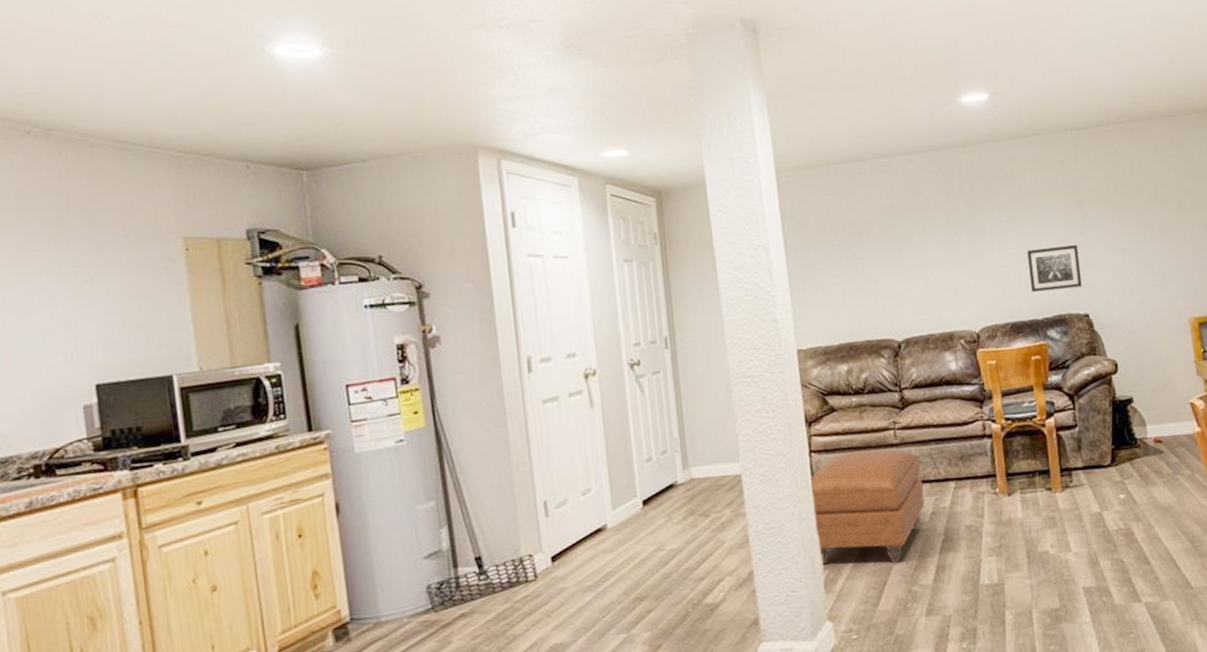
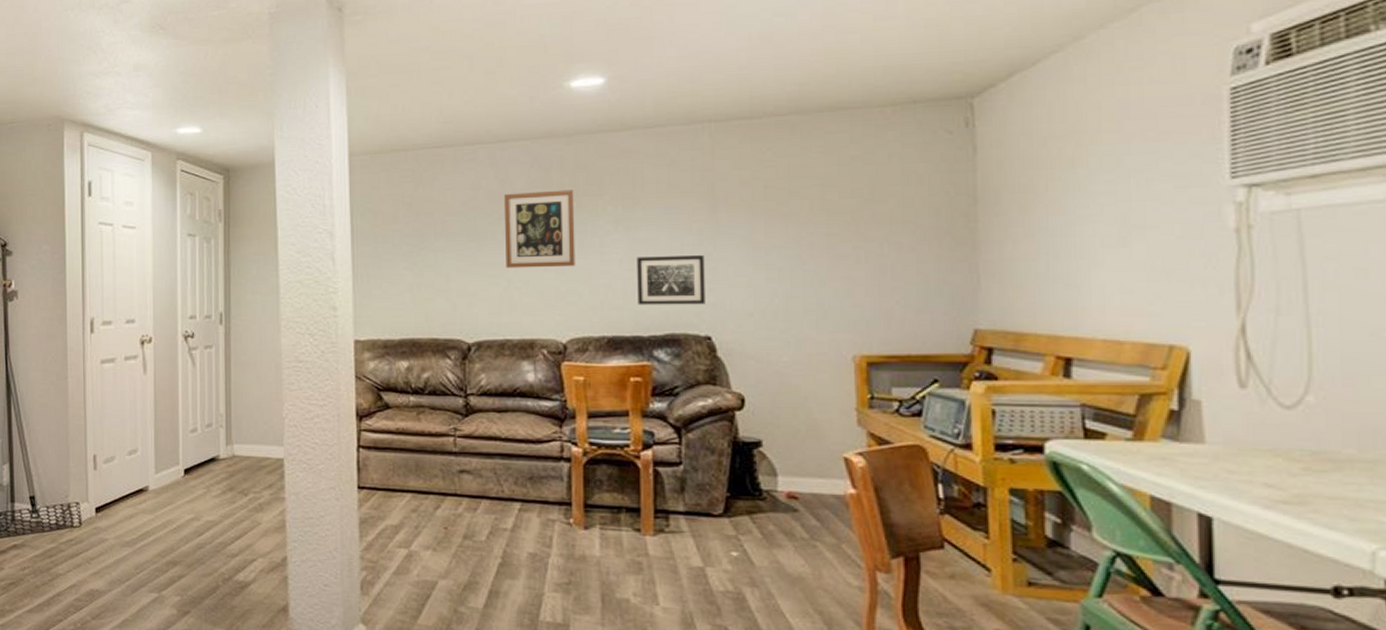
ottoman: present [810,450,925,566] -> none [356,453,483,579]
wall art: none [915,194,980,269] -> present [503,190,576,268]

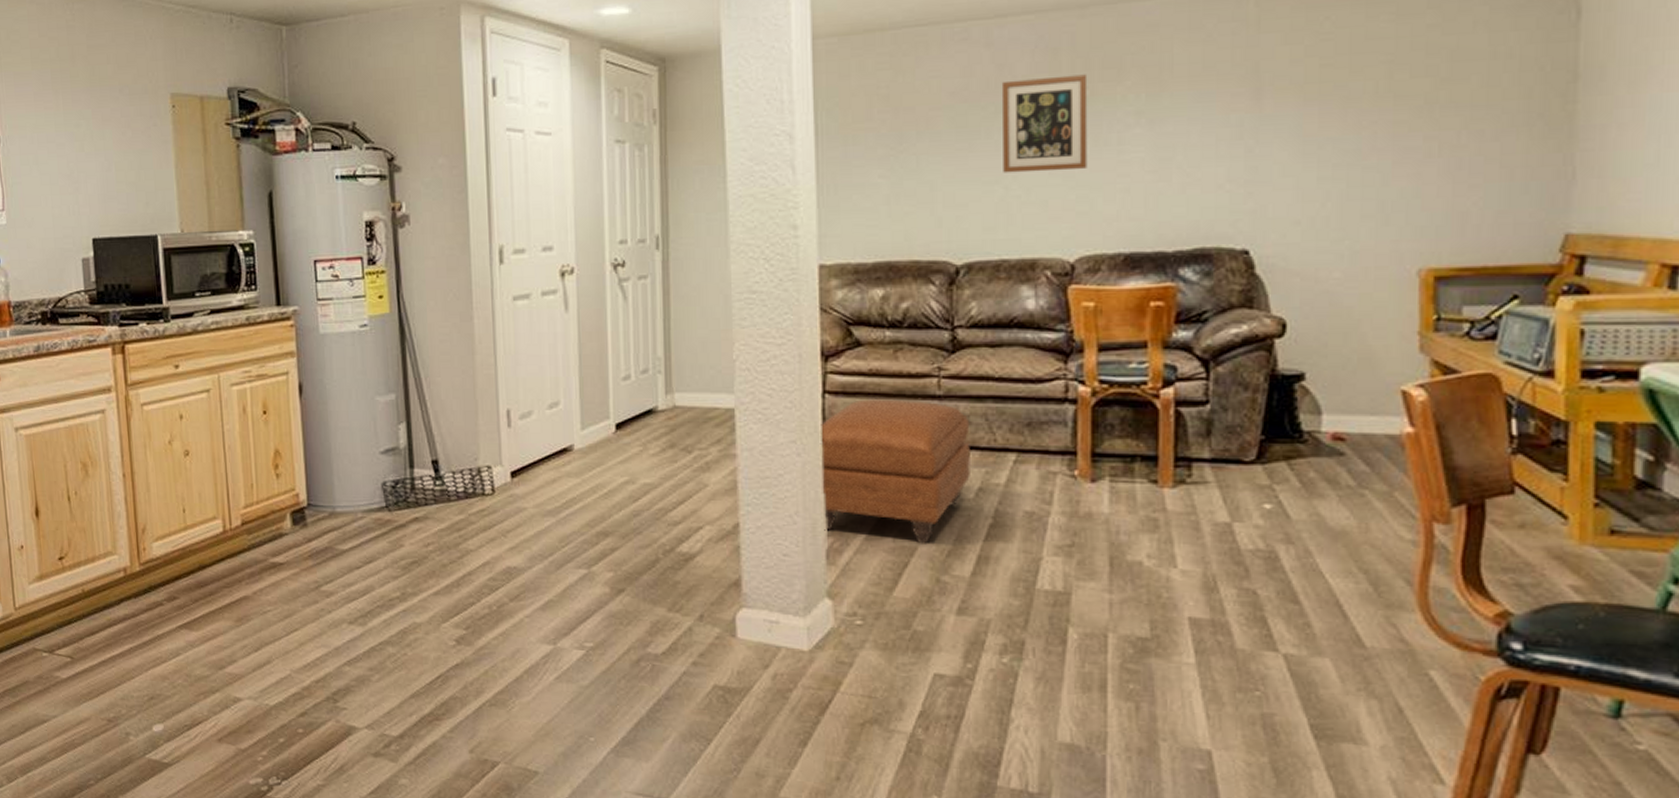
ottoman: none [356,453,483,579] -> present [821,398,972,544]
wall art: present [637,254,705,305] -> none [1162,150,1244,215]

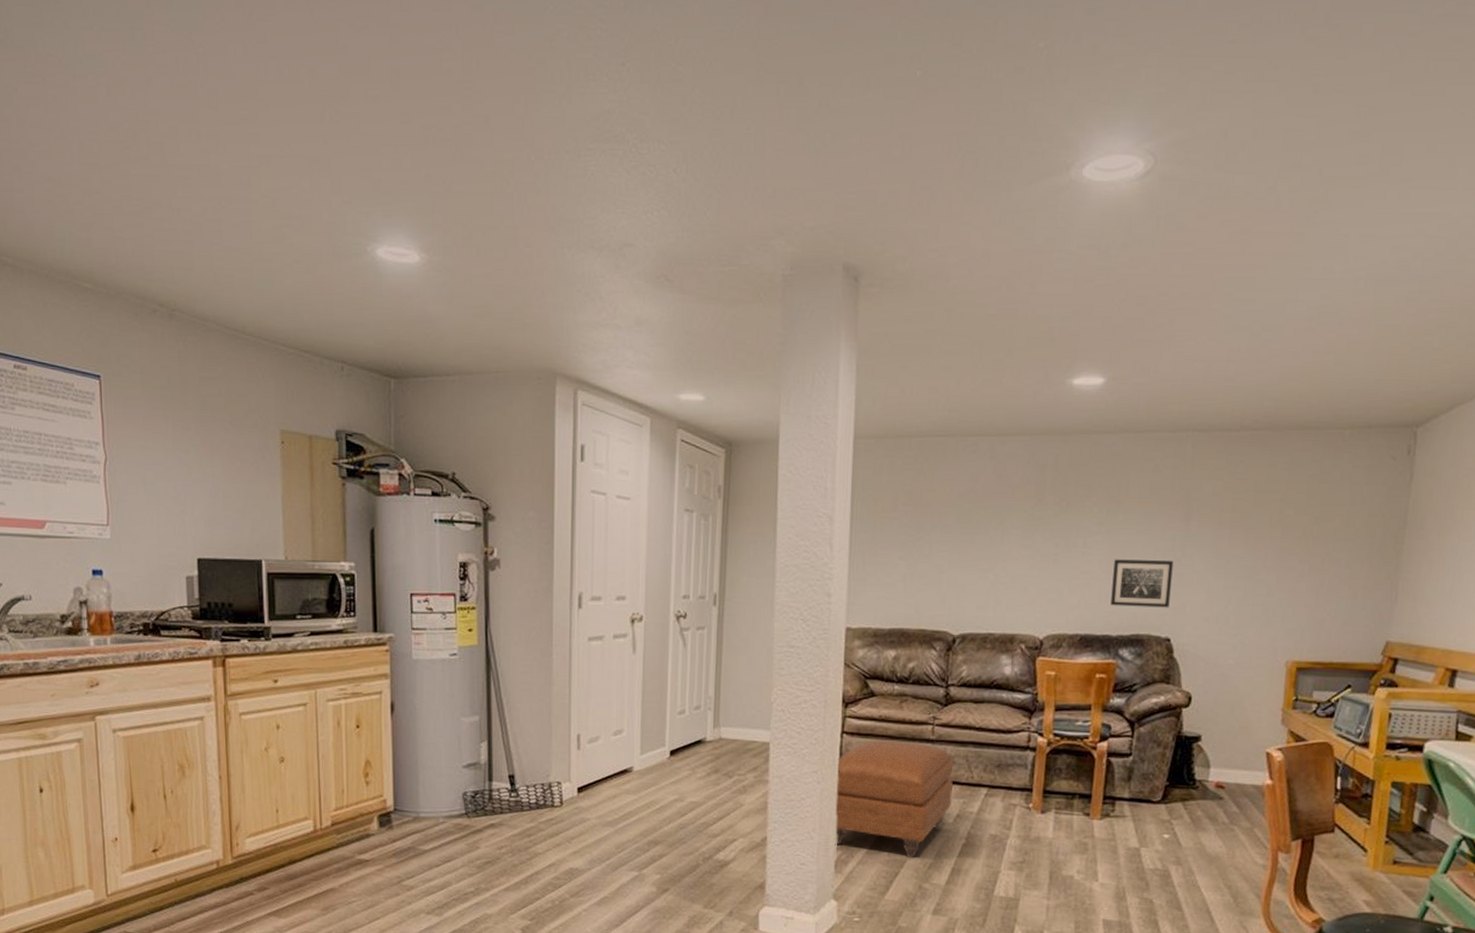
wall art: present [1001,74,1088,173] -> none [995,488,1065,565]
wall art: none [1162,150,1244,215] -> present [1110,559,1174,608]

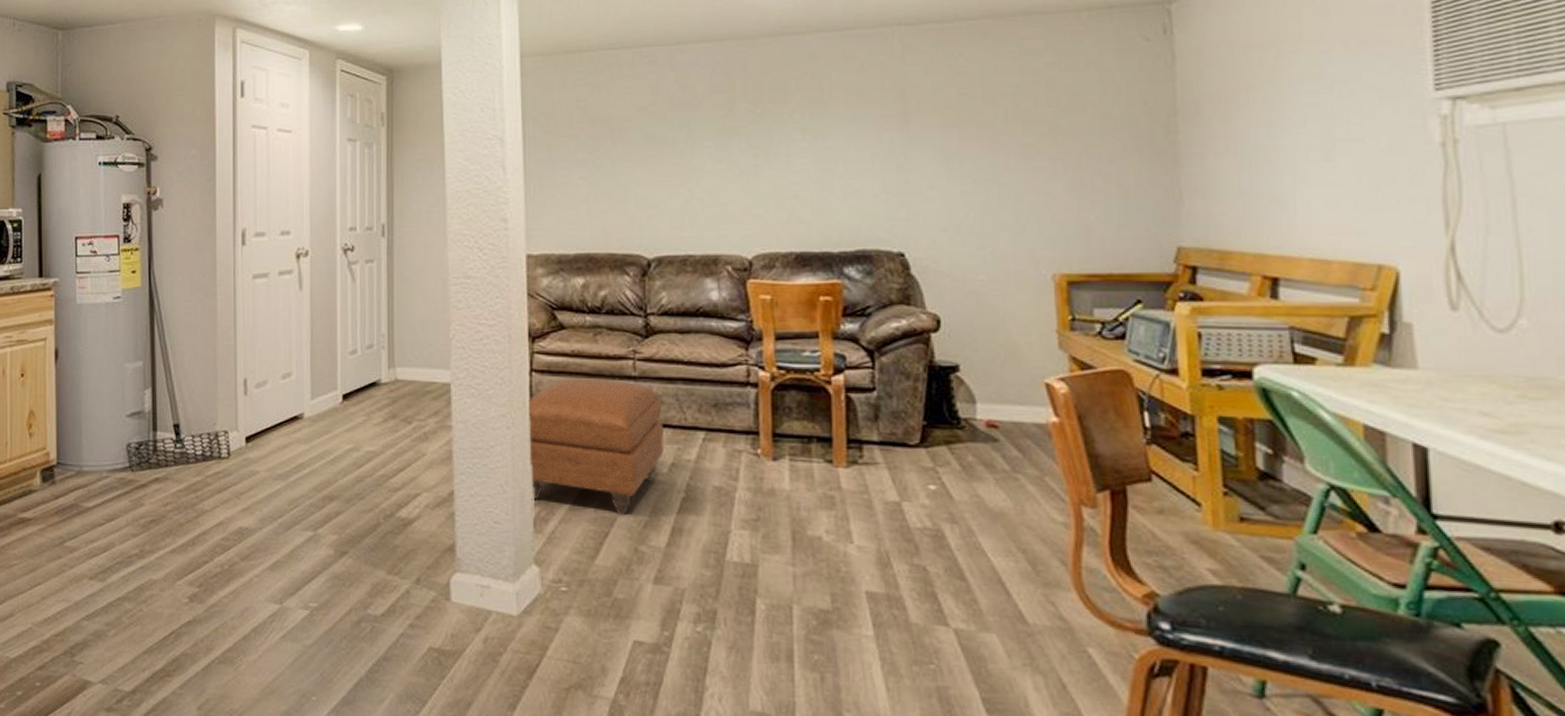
wall art: present [1110,559,1174,608] -> none [825,165,898,219]

